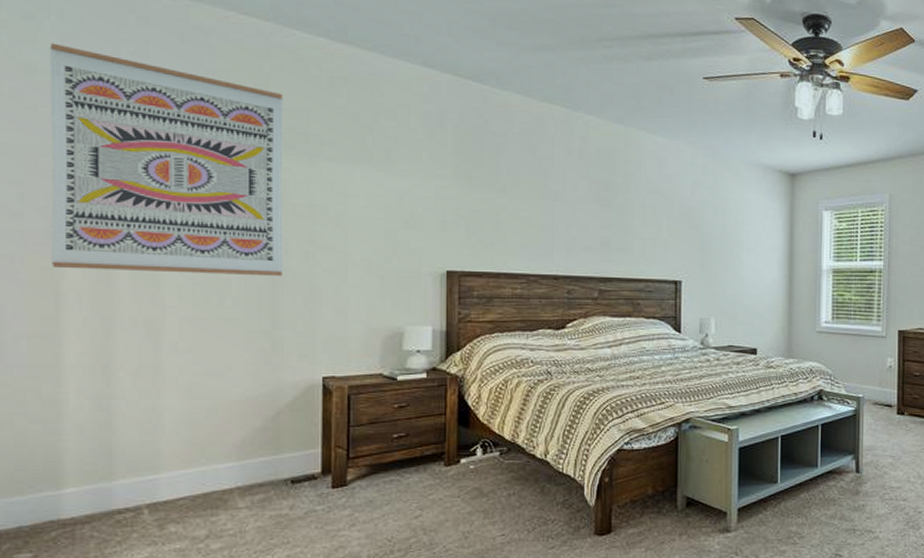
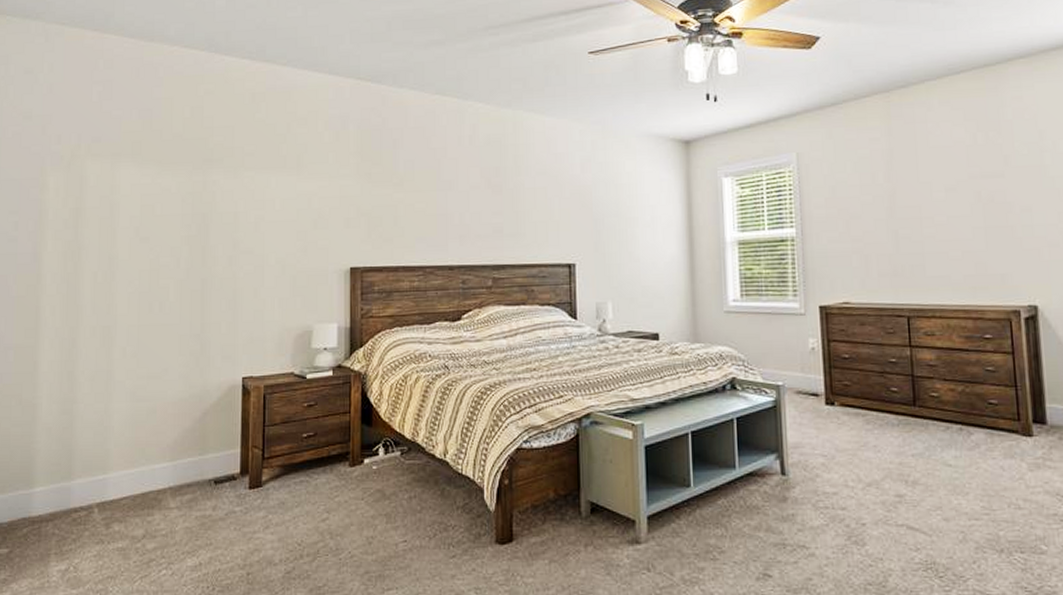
wall art: present [49,43,284,277] -> none [35,91,214,285]

